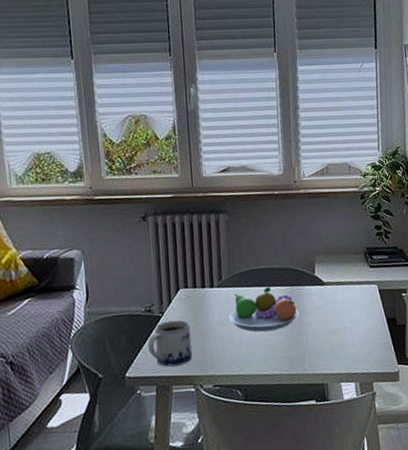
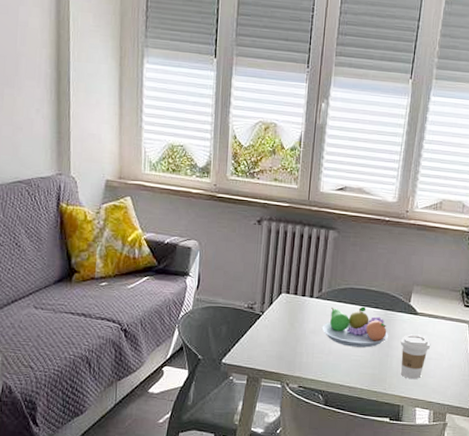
mug: present [148,320,193,367] -> none [245,320,286,362]
coffee cup: none [312,305,344,354] -> present [400,334,431,380]

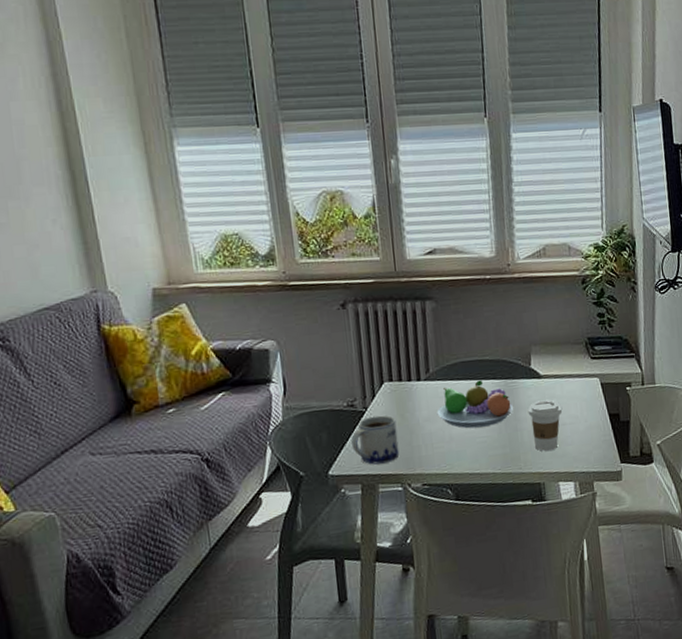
mug: none [245,320,286,362] -> present [351,415,400,465]

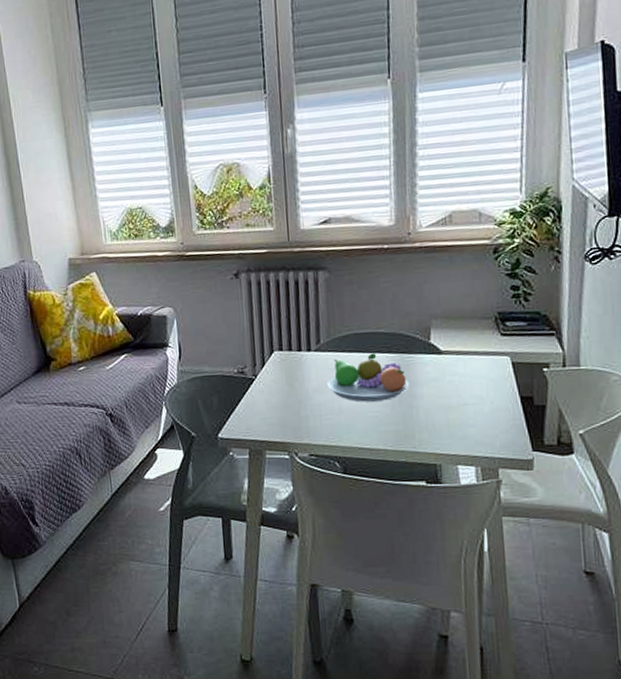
mug: present [351,415,400,465] -> none [240,383,287,431]
coffee cup: present [527,399,563,452] -> none [425,377,465,432]

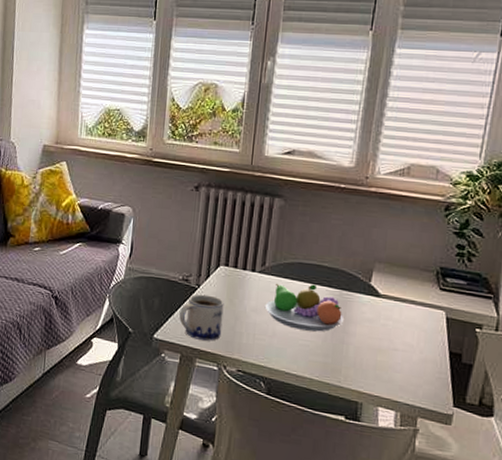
mug: none [240,383,287,431] -> present [179,294,224,341]

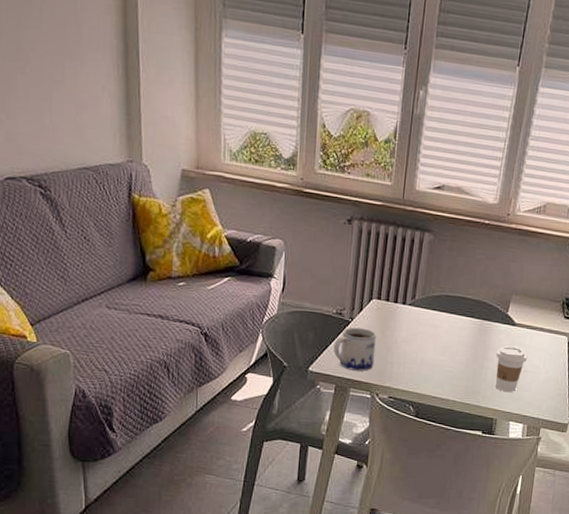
fruit bowl: present [264,283,345,332] -> none [414,315,485,359]
coffee cup: none [358,319,397,373] -> present [495,345,528,393]

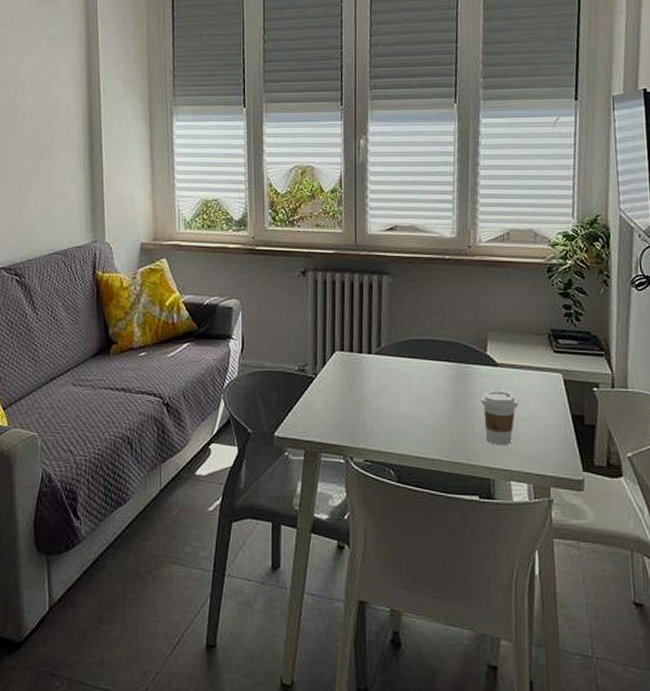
mug: present [333,327,377,371] -> none [299,383,345,432]

